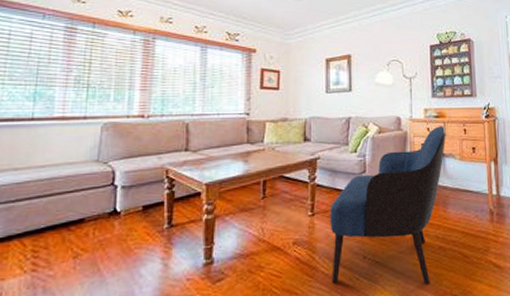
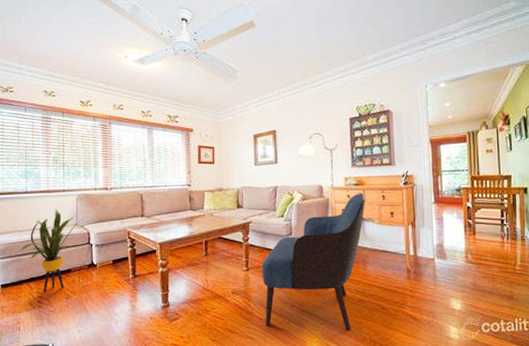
house plant: none [12,141,114,251] -> present [19,209,88,293]

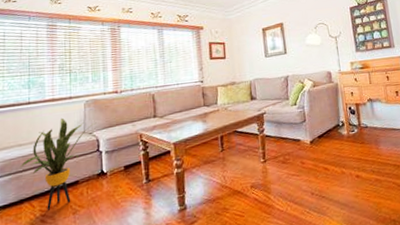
armchair: present [261,193,365,331] -> none [278,75,372,219]

